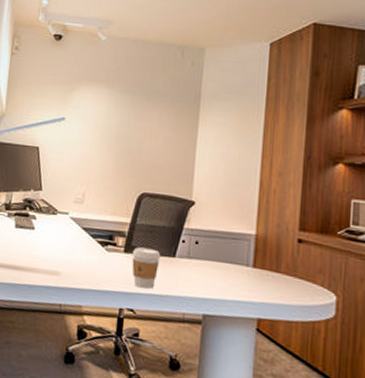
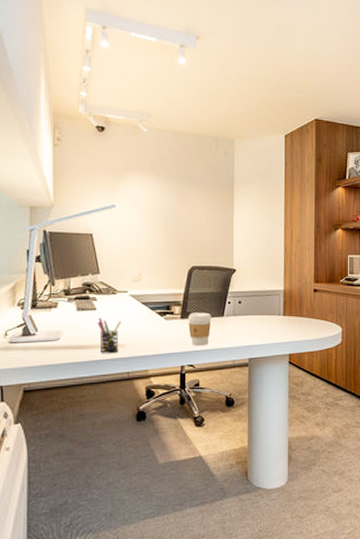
pen holder: none [33,238,60,281] -> present [97,317,122,354]

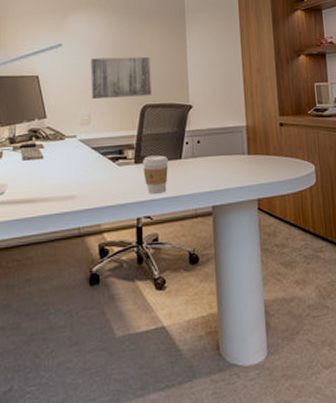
pen holder: present [97,317,122,354] -> none [44,166,71,208]
wall art: none [142,220,199,259] -> present [90,56,152,100]

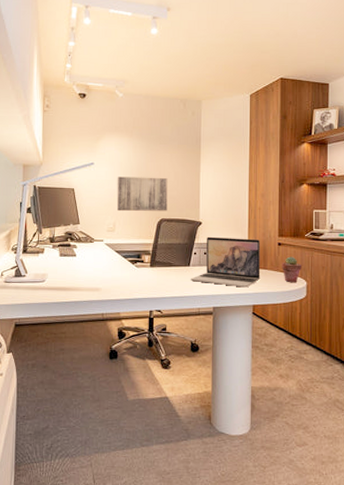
coffee cup: present [143,155,169,194] -> none [157,261,179,293]
laptop: none [183,120,264,179] -> present [190,236,261,288]
potted succulent: none [286,137,308,168] -> present [282,256,301,282]

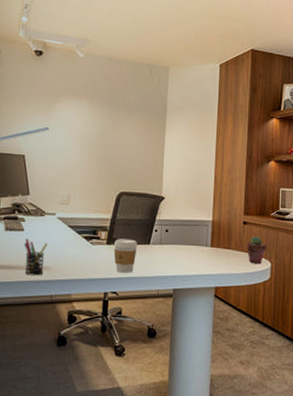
pen holder: none [76,263,98,296] -> present [24,238,48,276]
wall art: present [116,176,168,212] -> none [72,144,130,184]
coffee cup: none [157,261,179,293] -> present [114,238,138,273]
laptop: present [190,236,261,288] -> none [150,212,226,269]

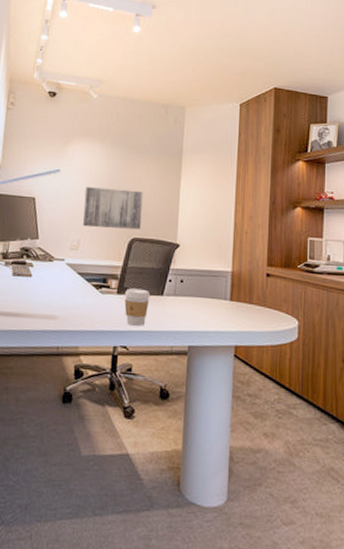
pen holder: present [24,238,48,276] -> none [31,285,56,325]
wall art: none [72,144,130,184] -> present [82,187,143,230]
potted succulent: present [246,236,266,263] -> none [270,290,293,321]

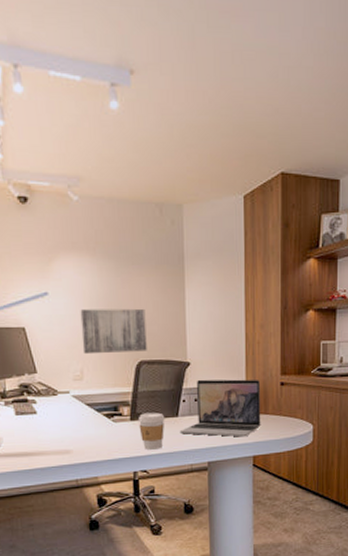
laptop: none [163,261,247,325] -> present [179,379,261,437]

